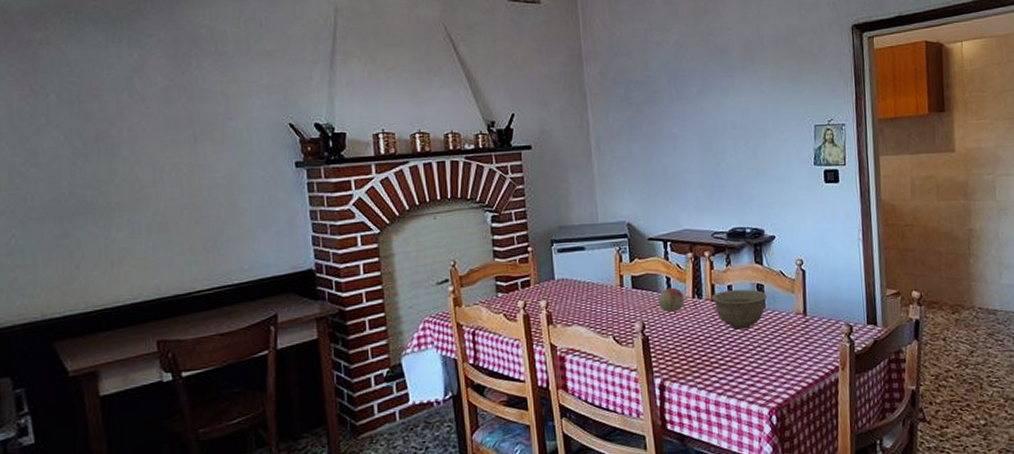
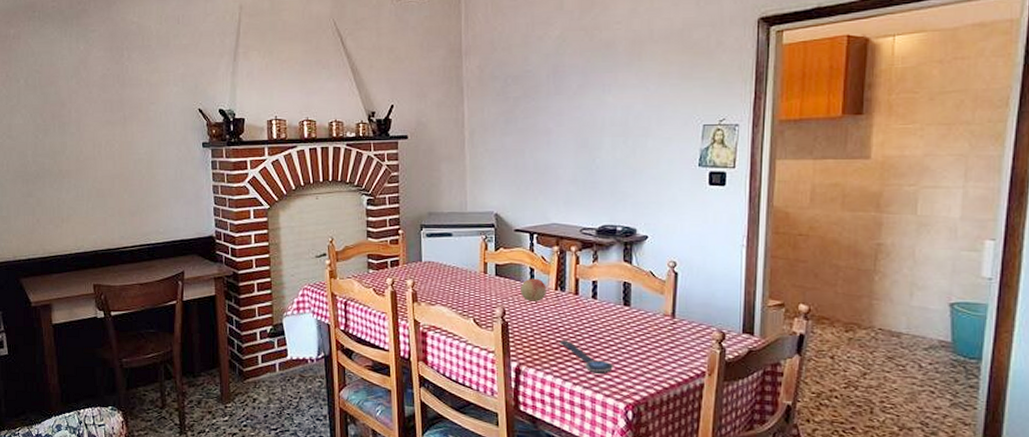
spoon: none [701,348,755,382] -> present [559,339,614,375]
bowl: present [712,289,768,330] -> none [575,286,634,325]

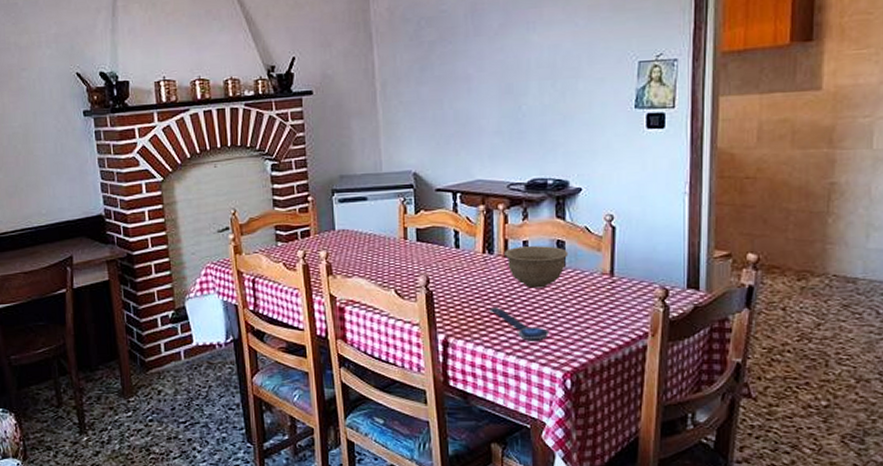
fruit: present [521,278,547,302] -> none [445,241,473,267]
bowl: none [575,286,634,325] -> present [505,246,569,288]

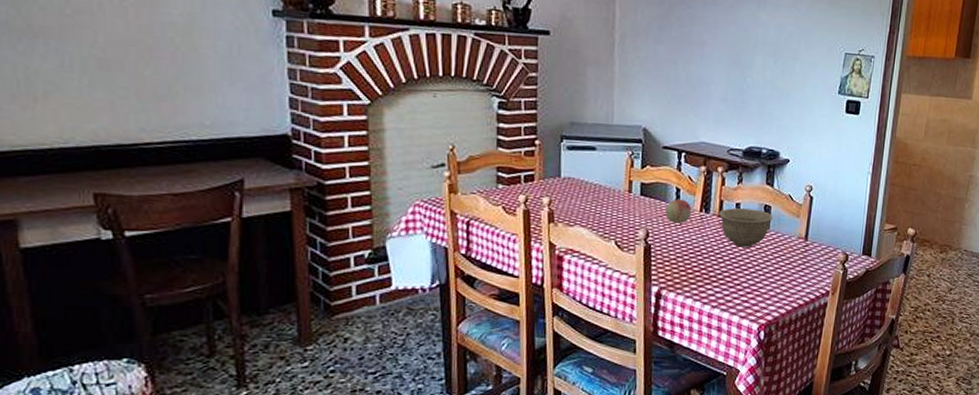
fruit: none [445,241,473,267] -> present [665,199,692,223]
spoon: present [489,306,550,343] -> none [701,262,751,297]

